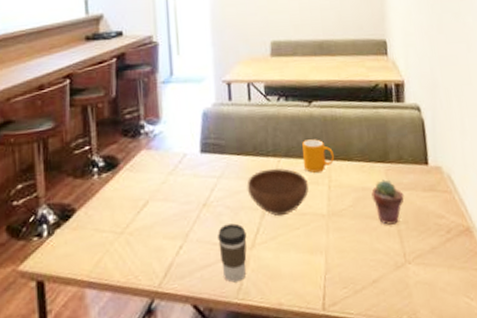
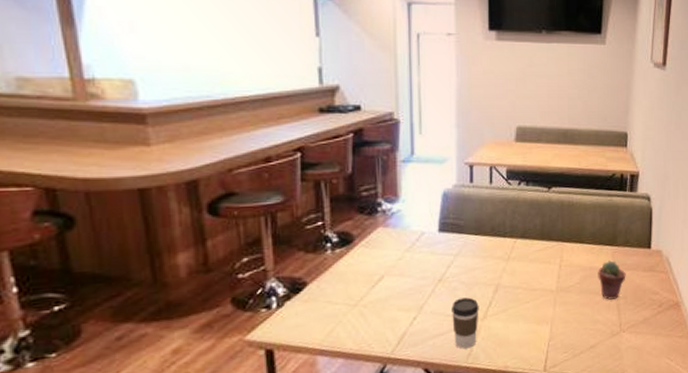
bowl: present [247,168,309,217] -> none [482,248,541,292]
mug: present [302,139,335,173] -> none [538,222,568,253]

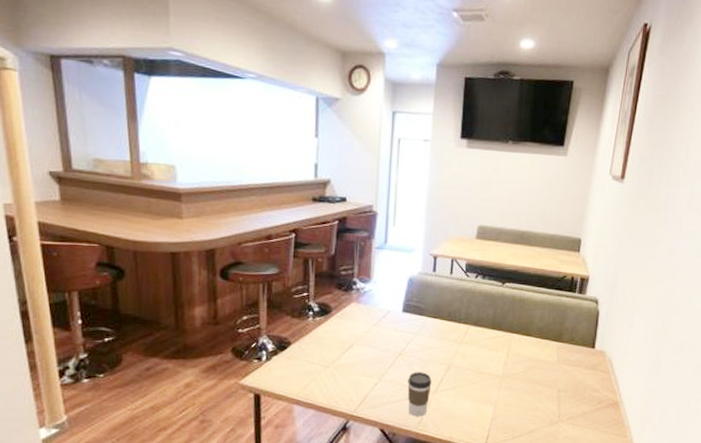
potted succulent: present [598,261,626,300] -> none [542,355,569,391]

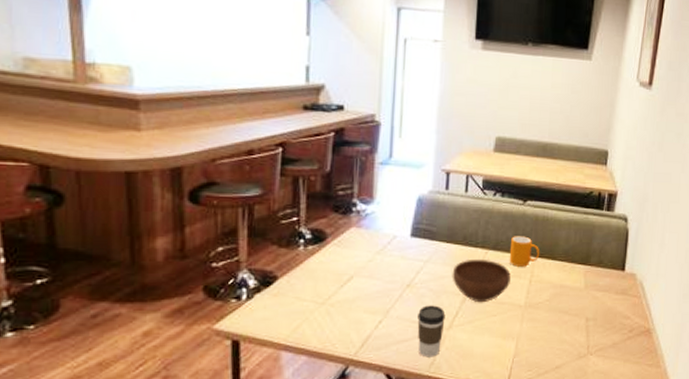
bowl: none [438,333,490,372] -> present [452,258,511,303]
mug: none [488,314,517,342] -> present [509,236,540,267]

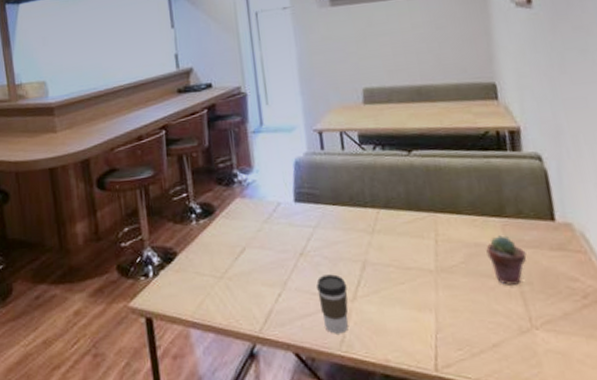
bowl: present [452,258,511,303] -> none [344,219,413,270]
mug: present [509,236,540,267] -> none [403,190,441,226]
potted succulent: none [568,280,598,320] -> present [486,235,527,285]

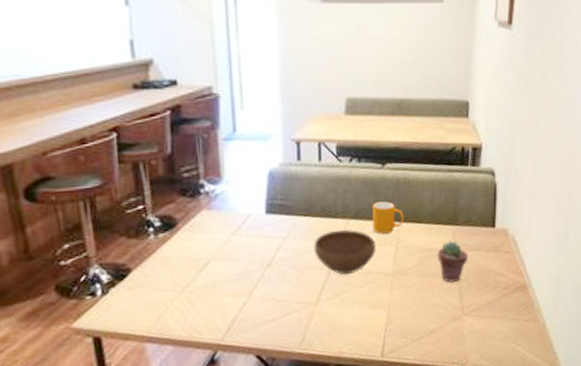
coffee cup: present [316,274,349,334] -> none [282,281,312,335]
bowl: none [344,219,413,270] -> present [313,229,376,275]
mug: none [403,190,441,226] -> present [372,201,405,234]

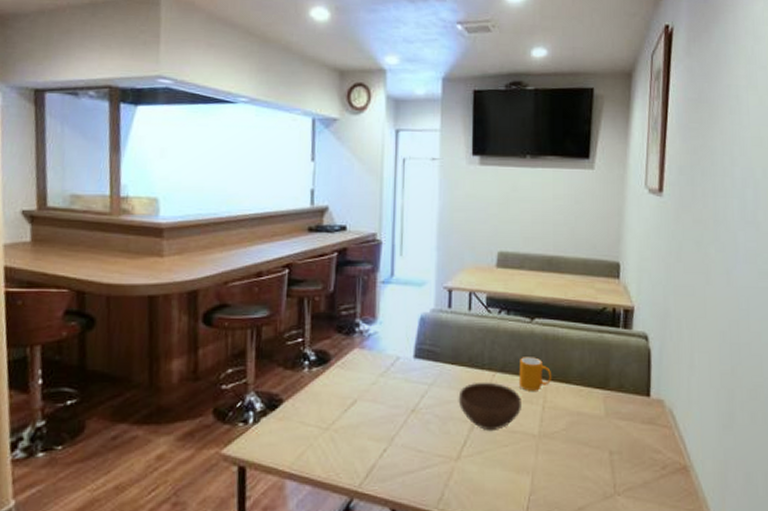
potted succulent: present [437,241,468,282] -> none [587,407,621,453]

